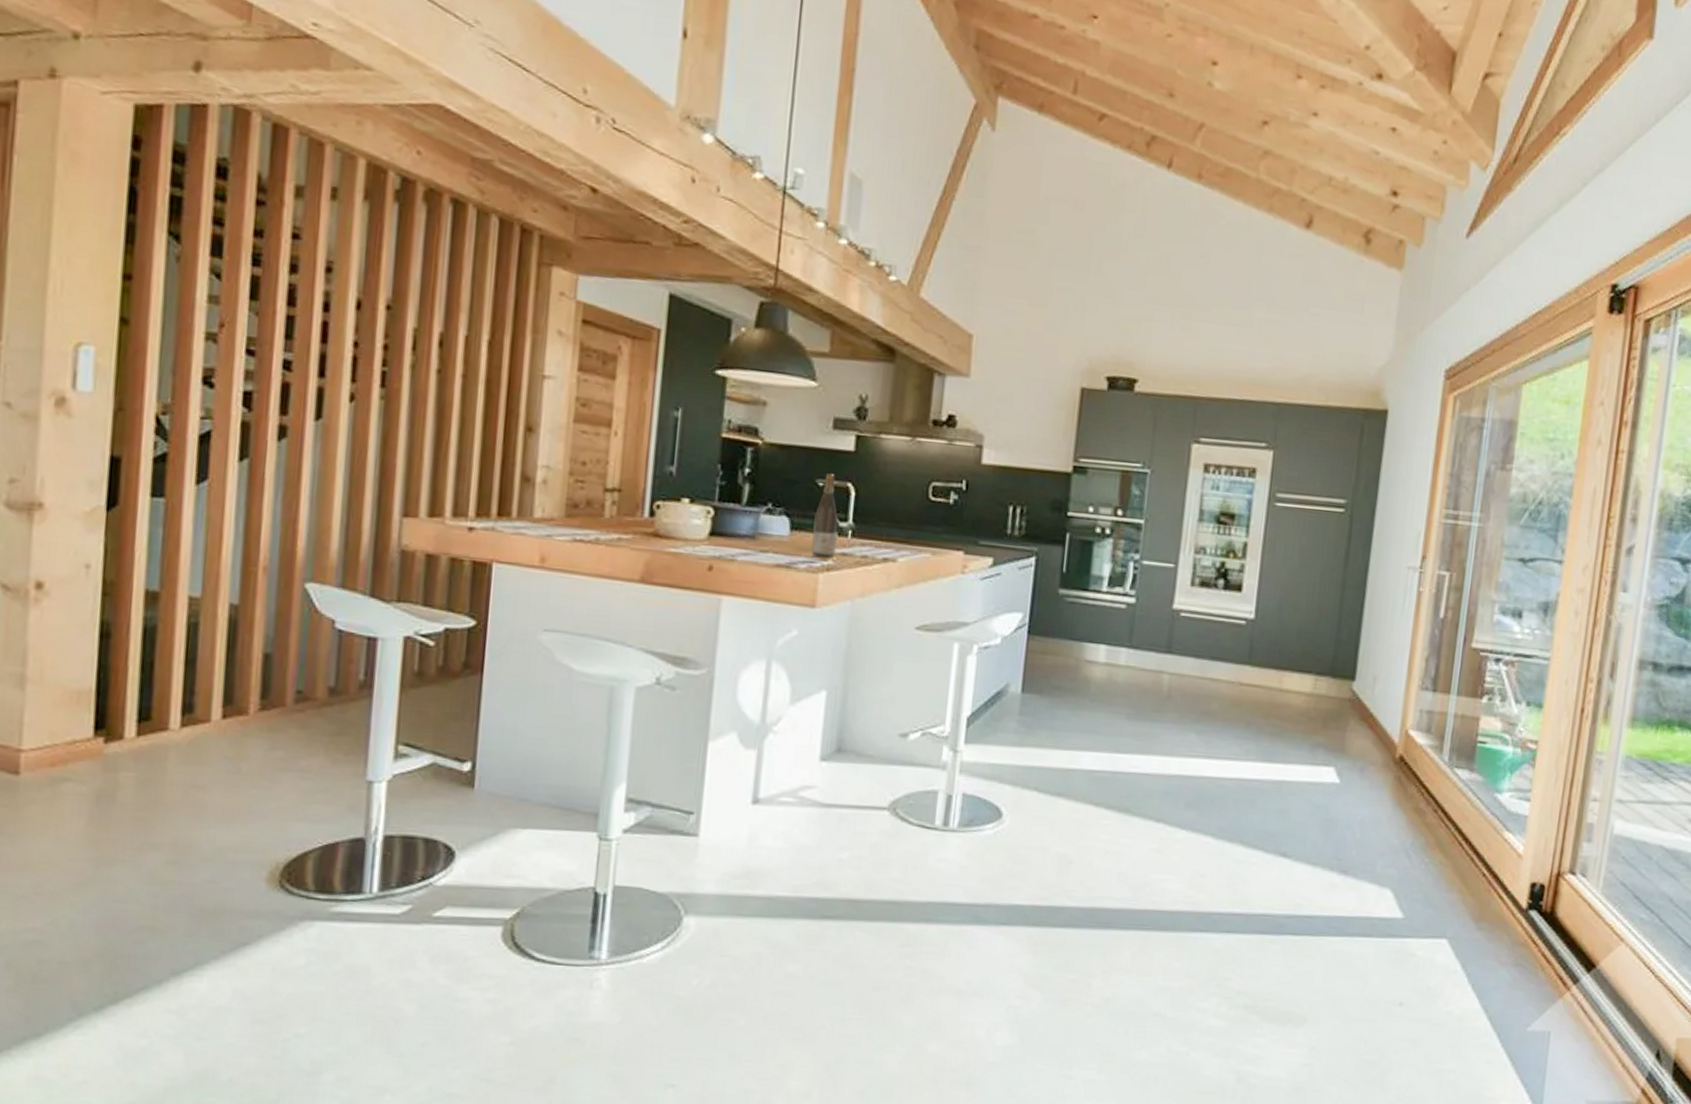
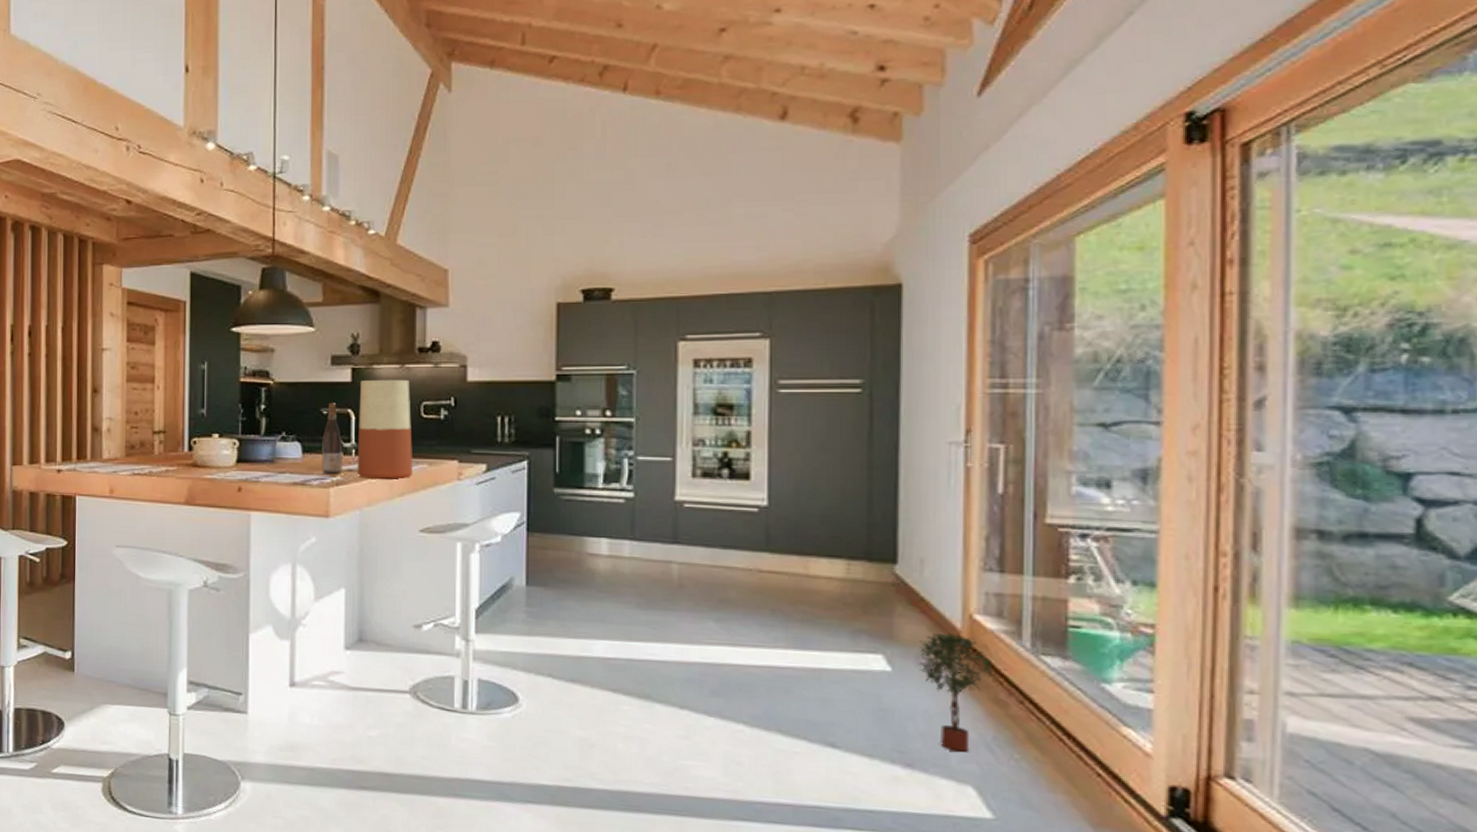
vase: none [851,450,920,569] -> present [357,379,414,479]
potted tree: none [1361,746,1418,858] -> present [919,632,994,752]

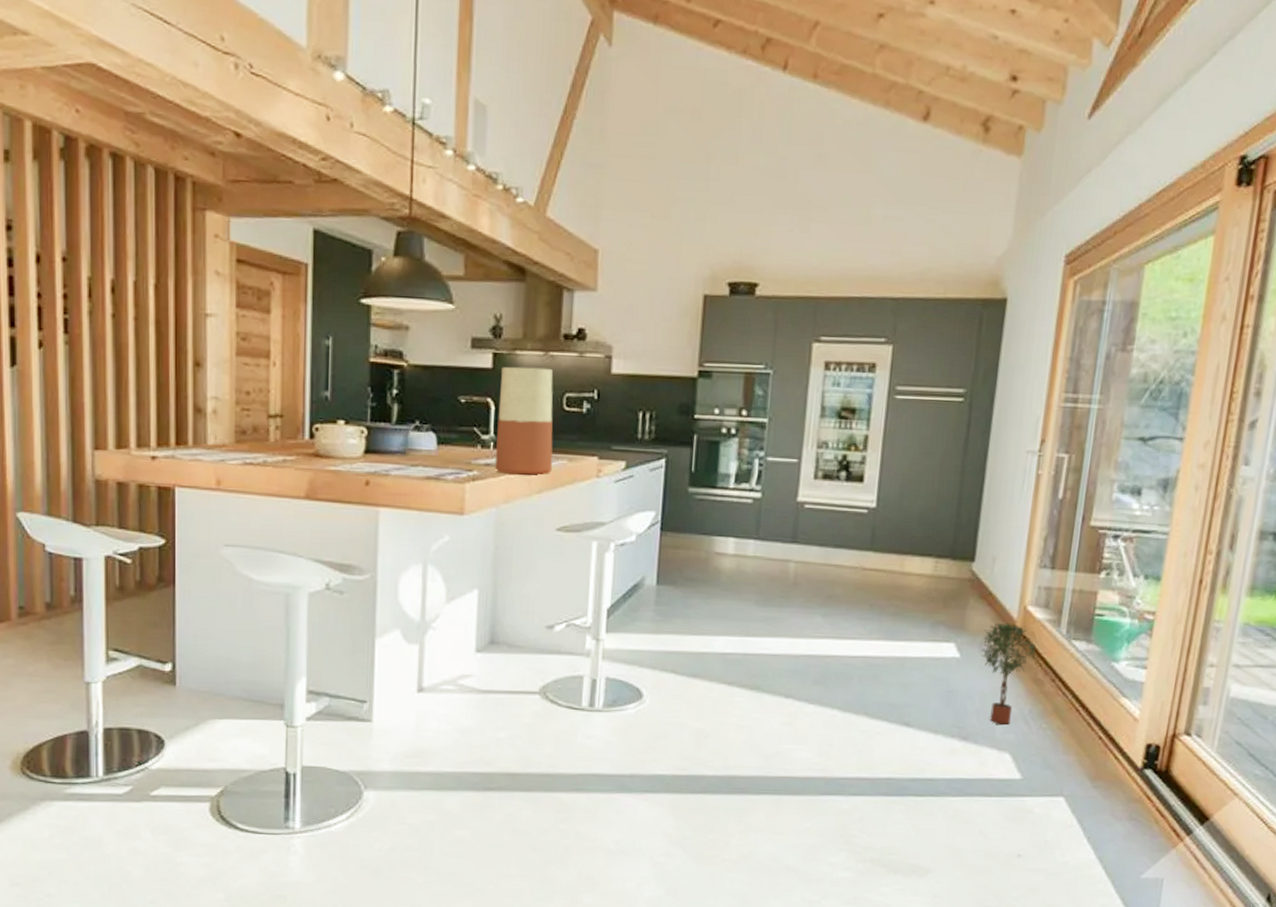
wine bottle: present [322,403,343,475] -> none [457,390,481,470]

